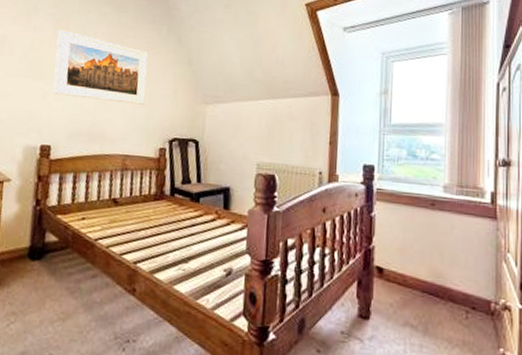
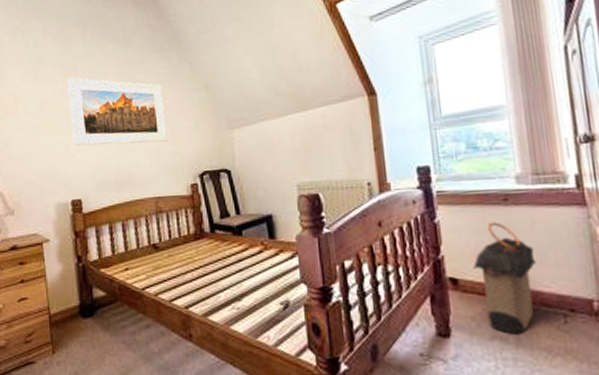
laundry hamper: none [398,222,450,324] -> present [473,222,536,335]

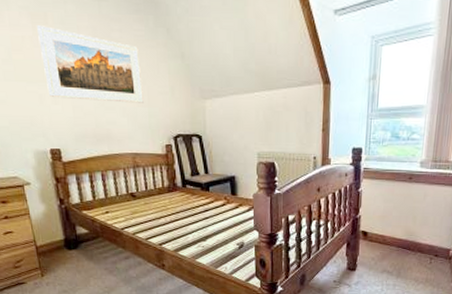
laundry hamper: present [473,222,536,335] -> none [379,194,422,270]

